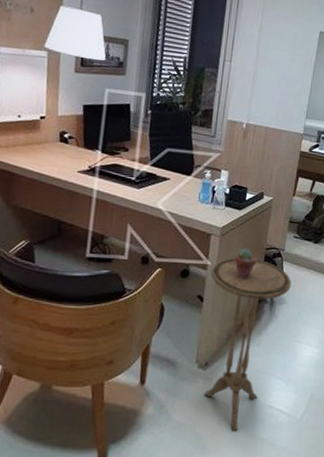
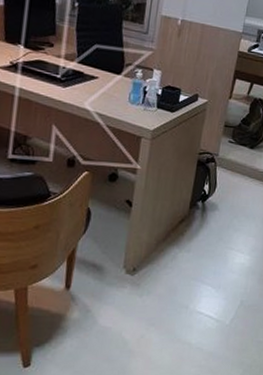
side table: present [204,258,291,431] -> none [131,162,225,336]
potted succulent: present [234,248,257,280] -> none [165,152,189,185]

